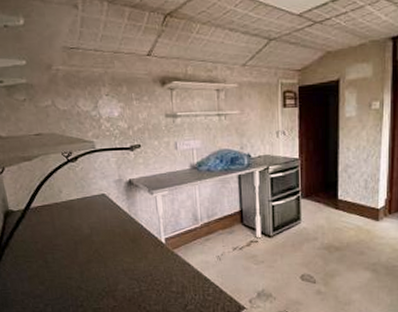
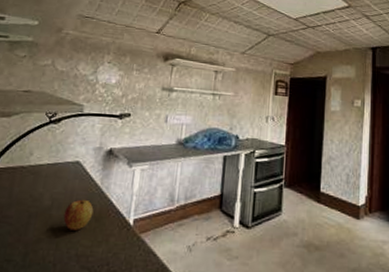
apple: none [103,225,129,251] -> present [63,199,94,230]

